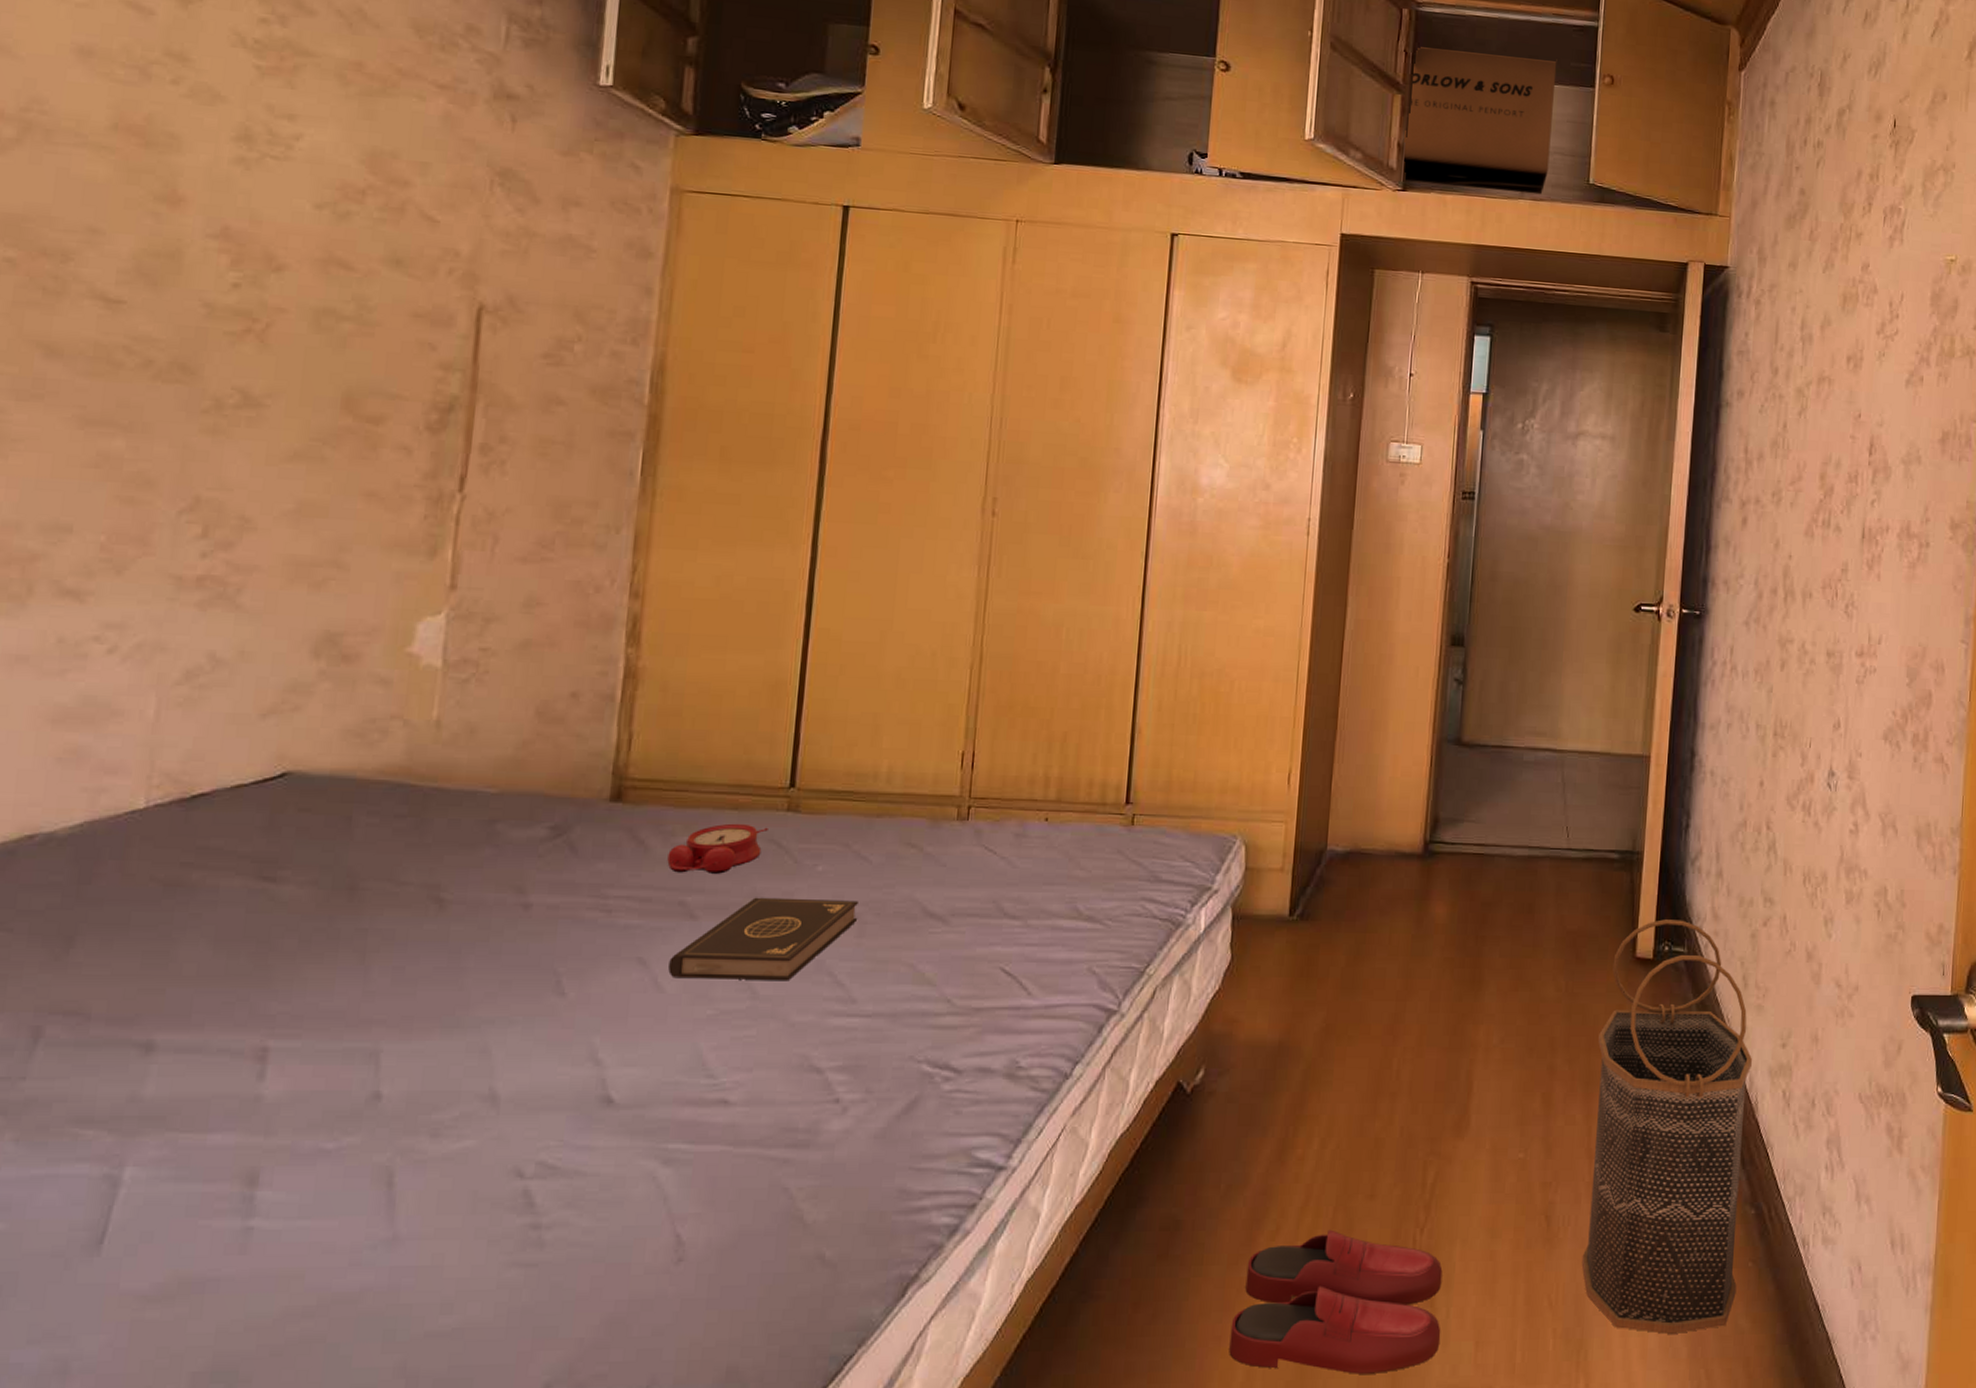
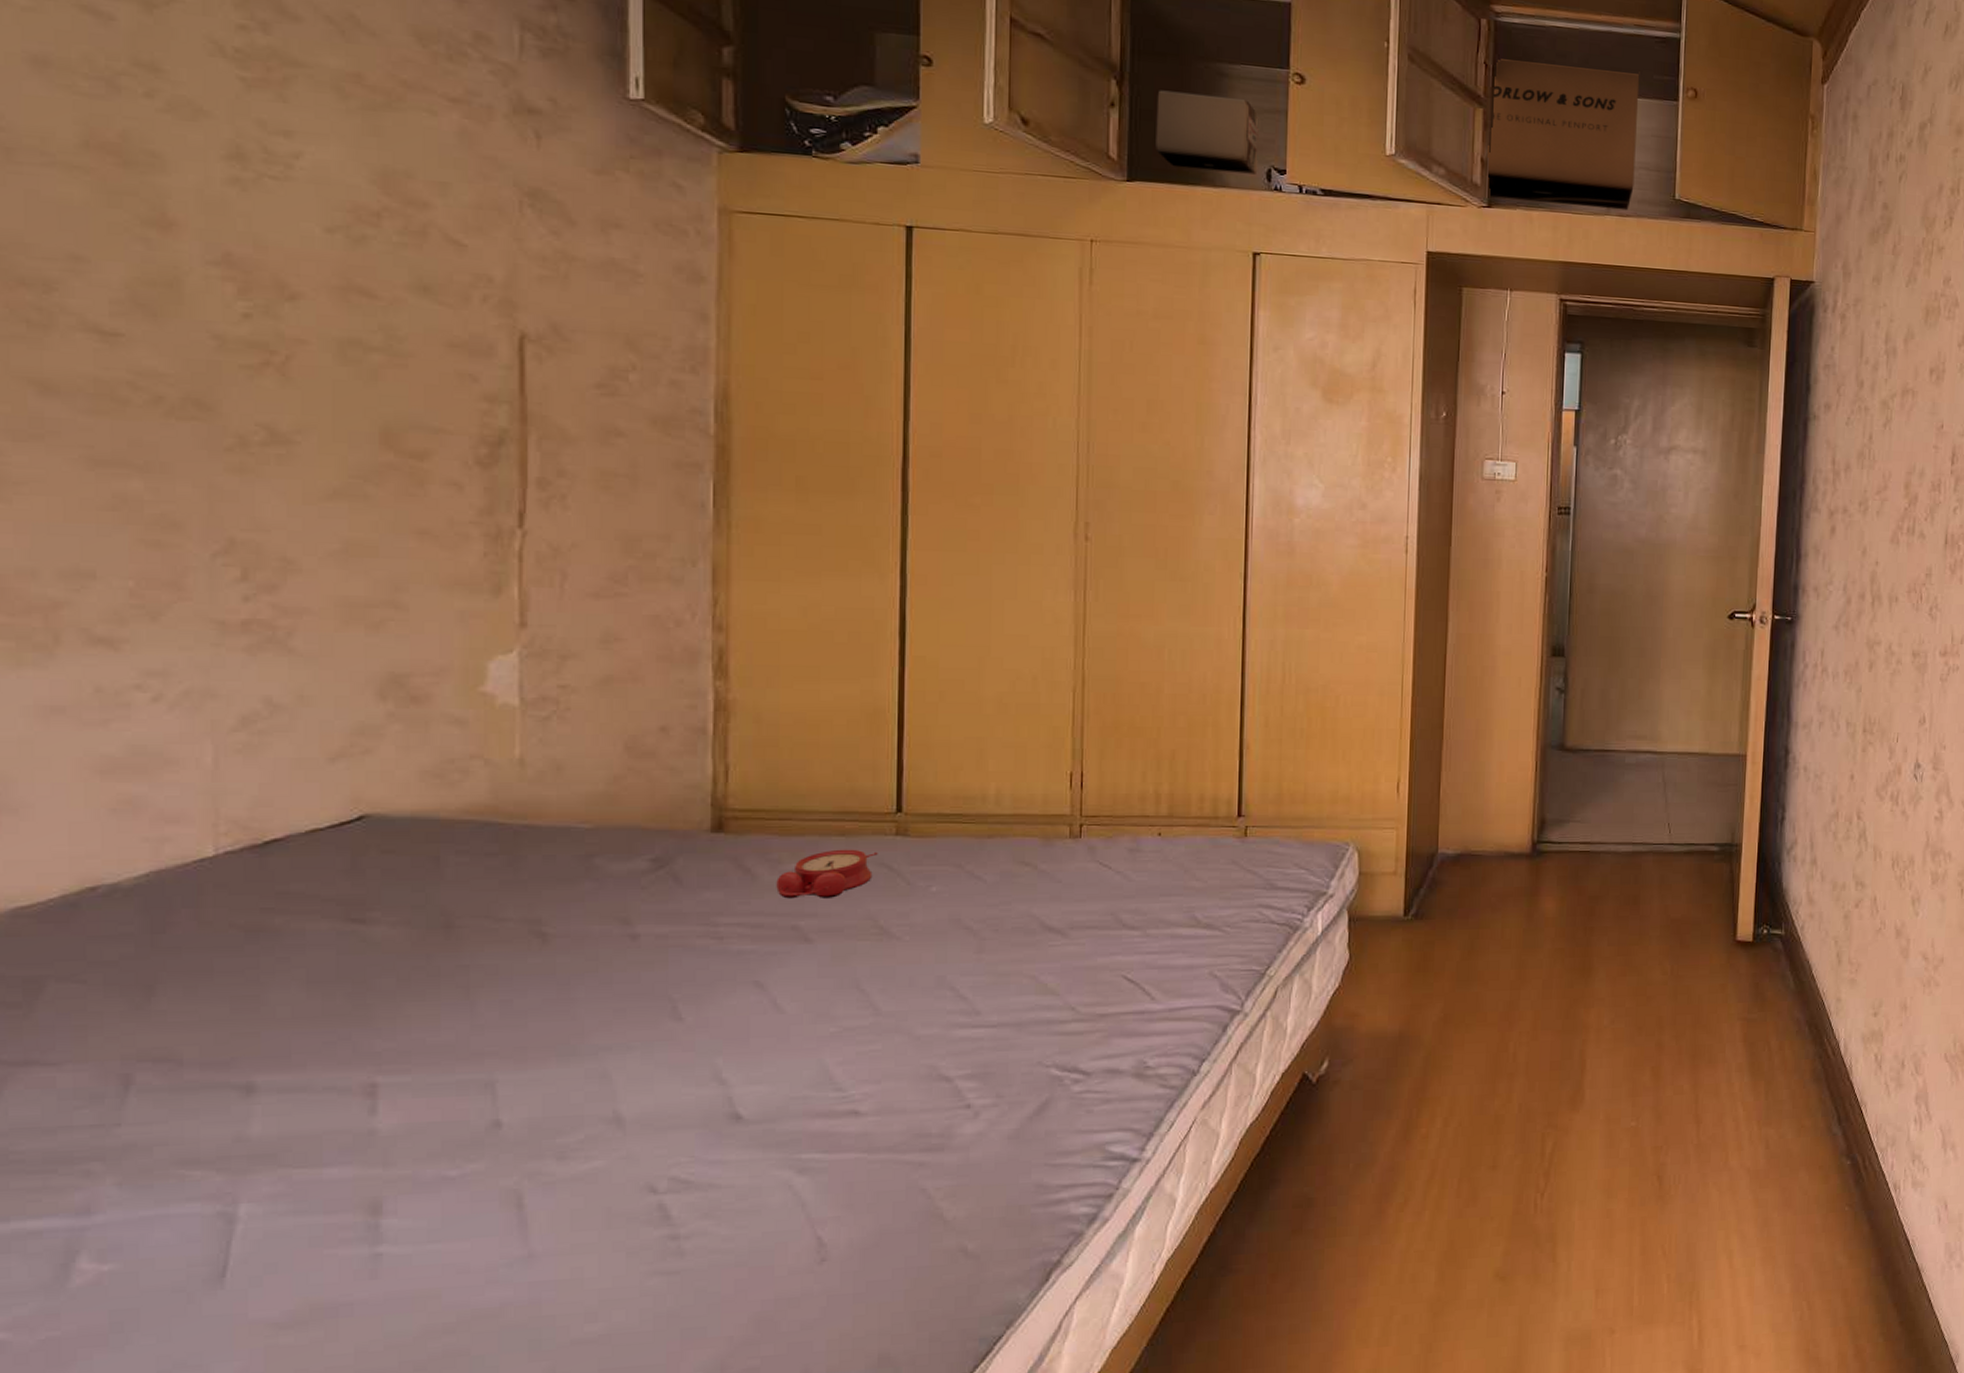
book: present [668,897,858,980] -> none [787,918,976,999]
box: none [1083,77,1184,158] -> present [1156,90,1259,174]
slippers: present [1229,1229,1443,1374] -> none [1365,1199,1563,1325]
basket: present [1581,919,1752,1335] -> none [1692,905,1846,1274]

